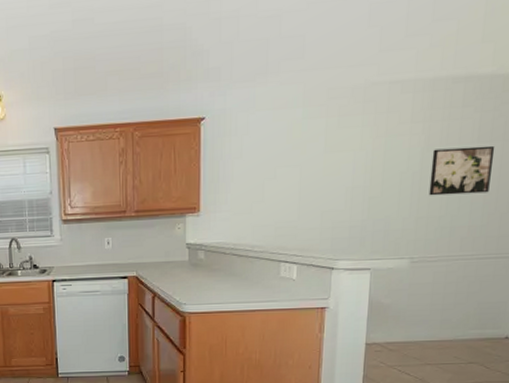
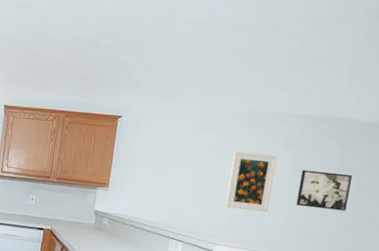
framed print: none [343,136,403,212] -> present [224,151,278,213]

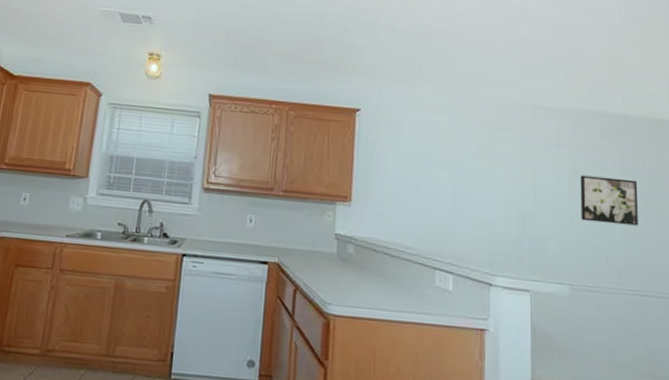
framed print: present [224,151,278,213] -> none [497,153,551,231]

